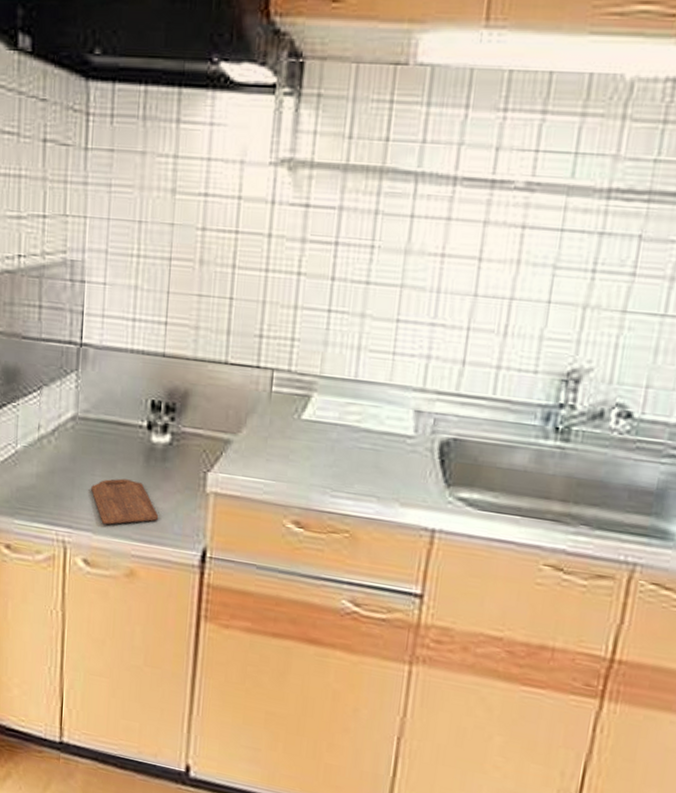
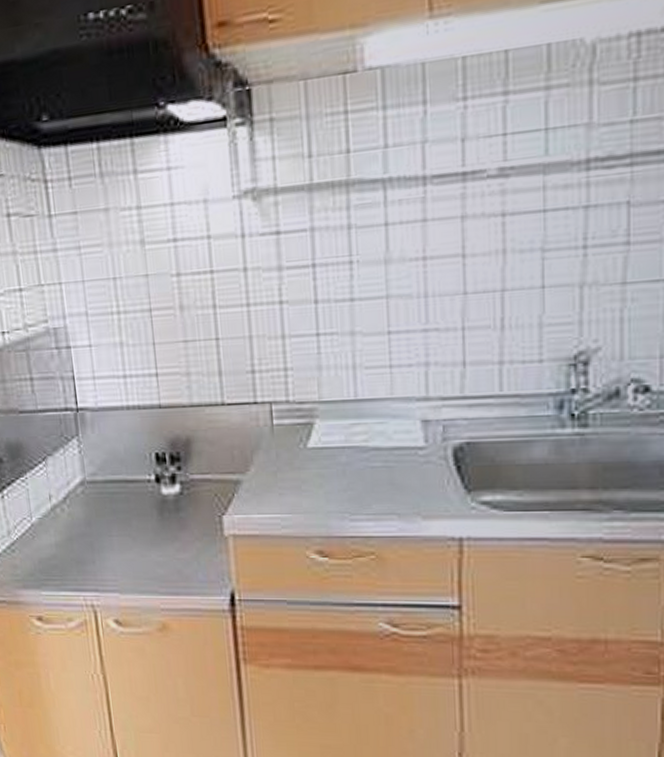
cutting board: present [91,478,159,525] -> none [110,535,182,583]

